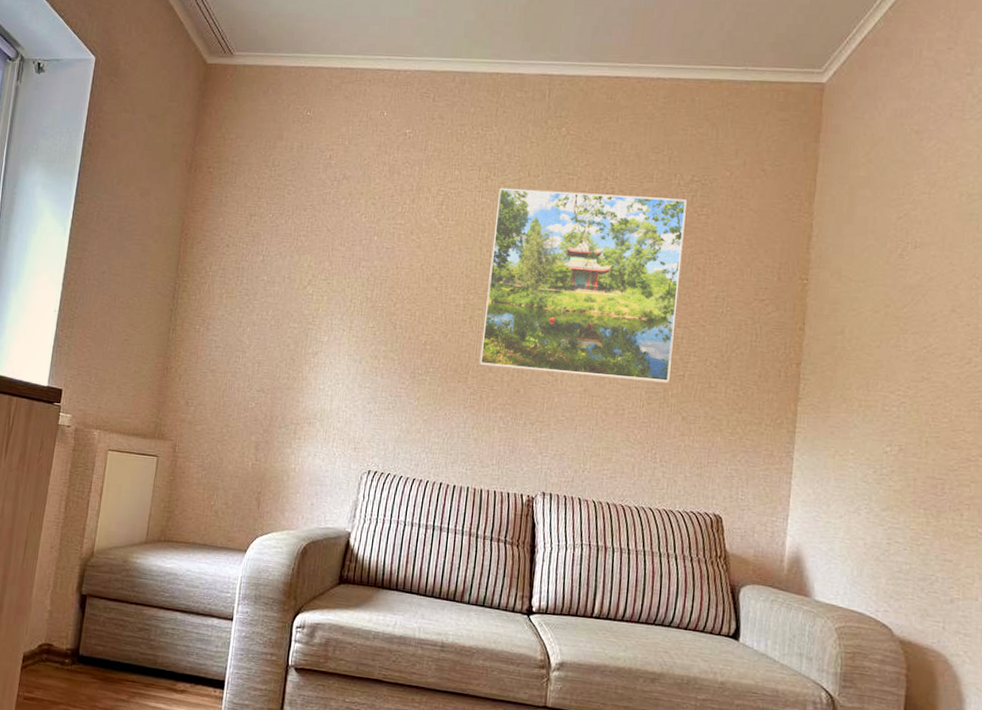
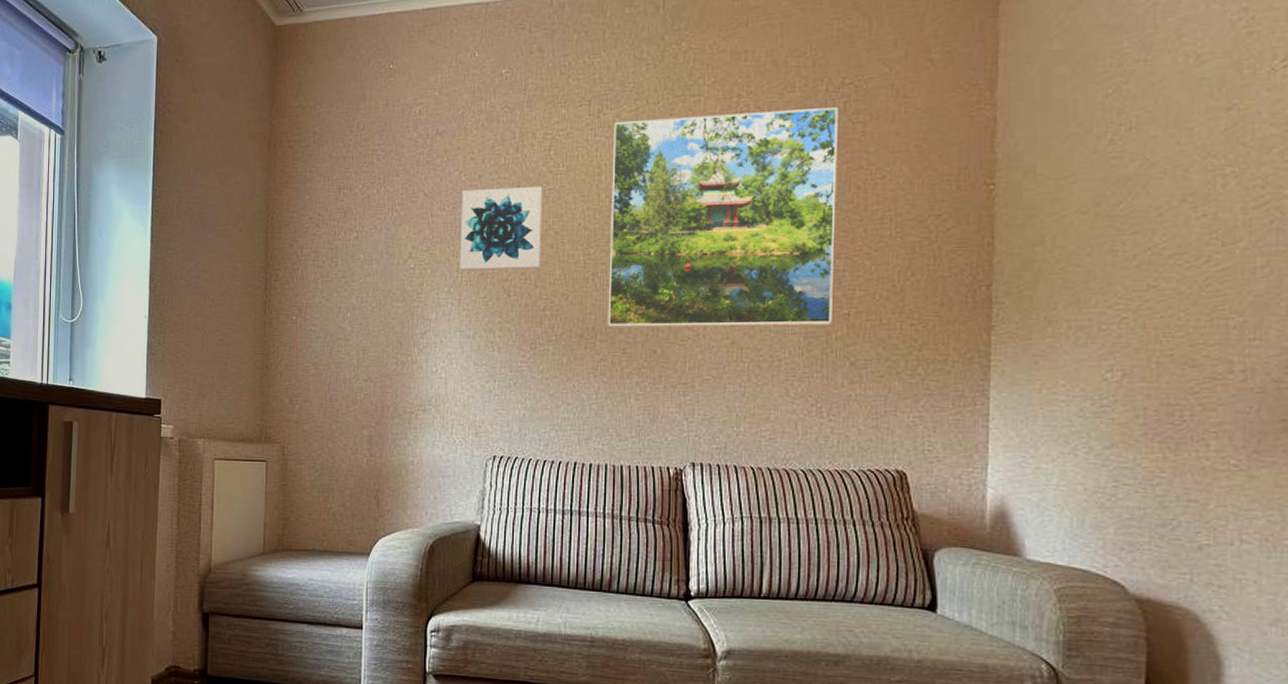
wall art: none [353,230,433,308] -> present [459,186,543,272]

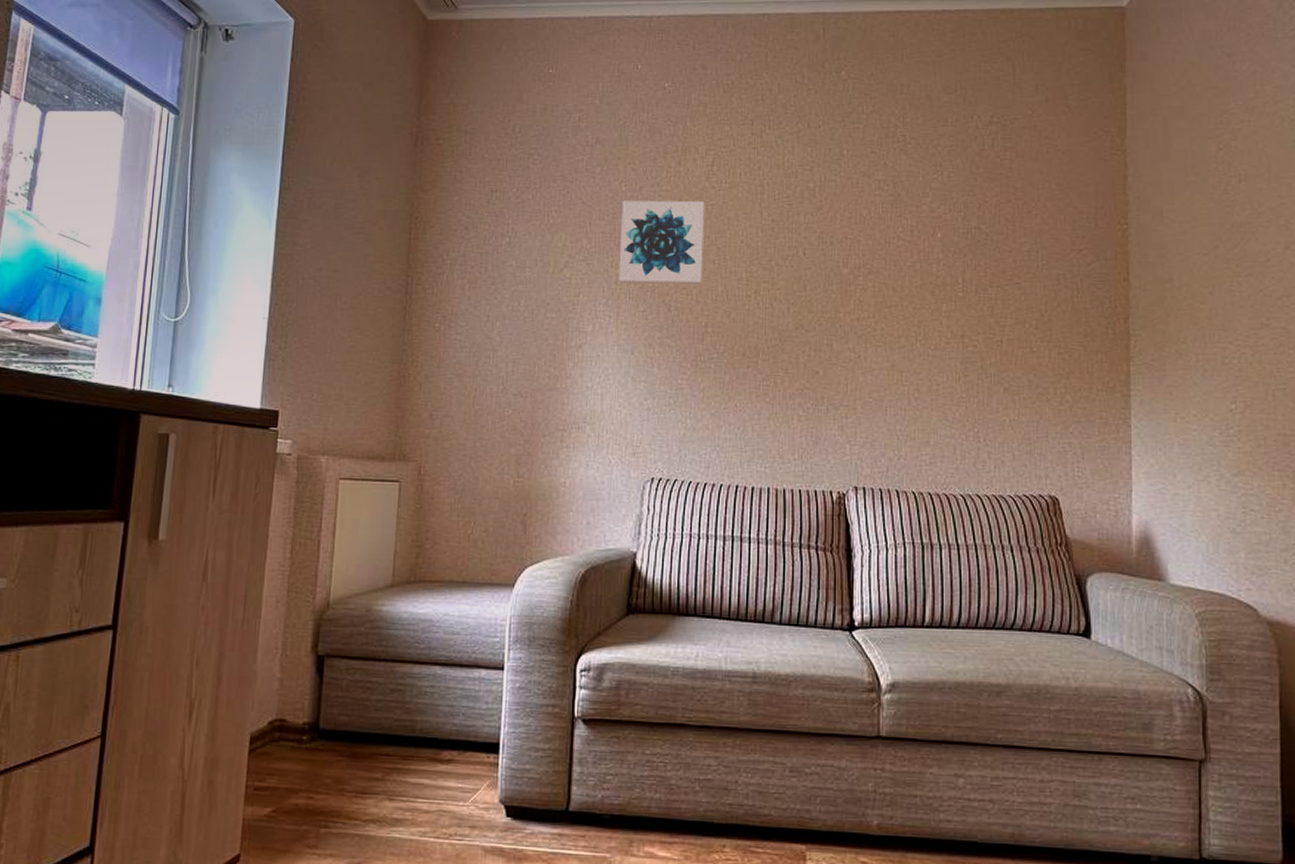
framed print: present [608,107,838,327] -> none [770,142,987,351]

